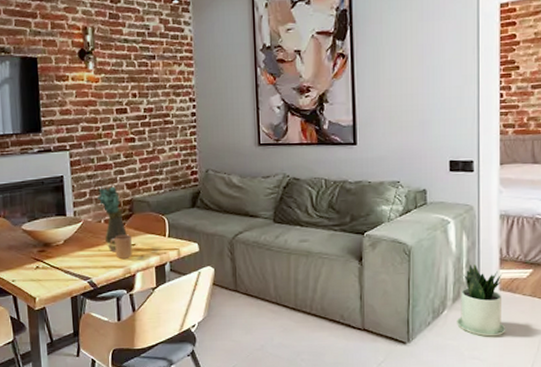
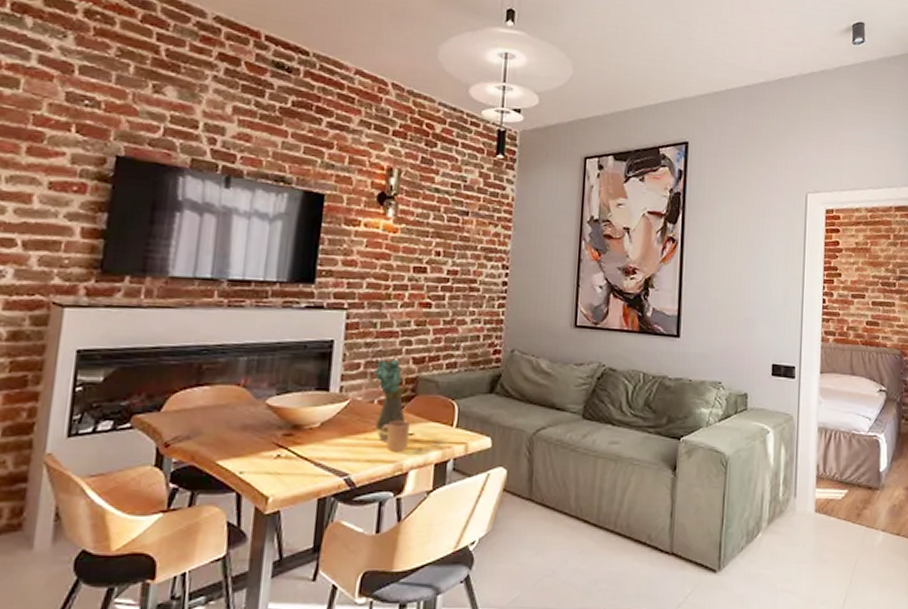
planter: present [457,264,506,337] -> none [771,481,820,566]

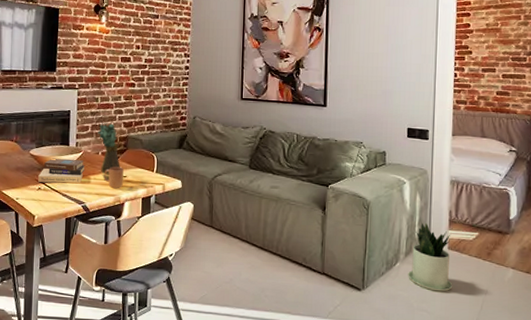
books: none [277,410,353,447] -> present [38,158,85,184]
planter: none [771,481,820,566] -> present [408,223,453,292]

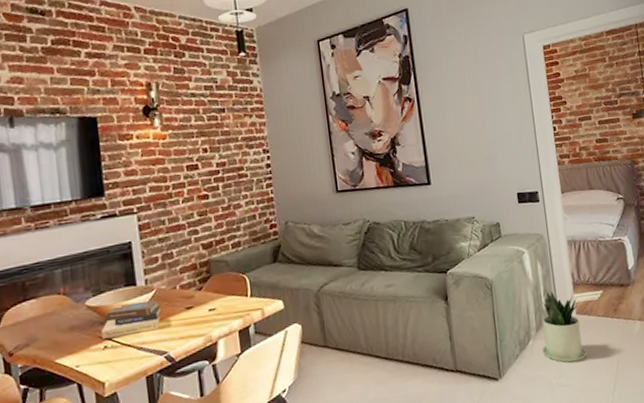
vase: present [98,121,120,181] -> none [171,246,206,320]
cup: present [104,166,125,188] -> none [187,298,213,327]

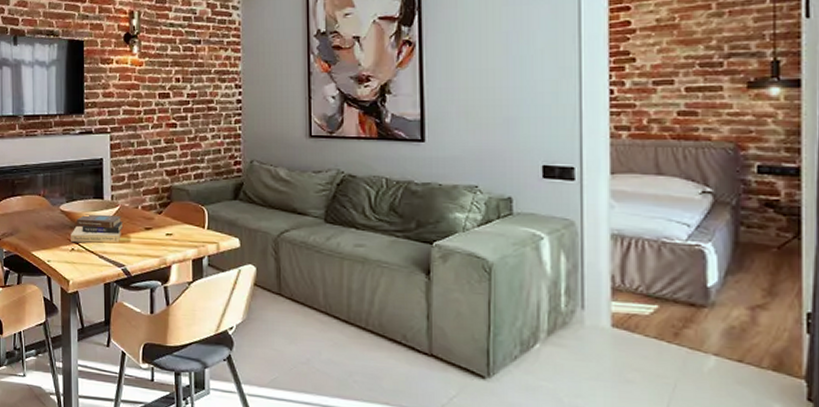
planter: present [542,291,587,362] -> none [553,291,622,384]

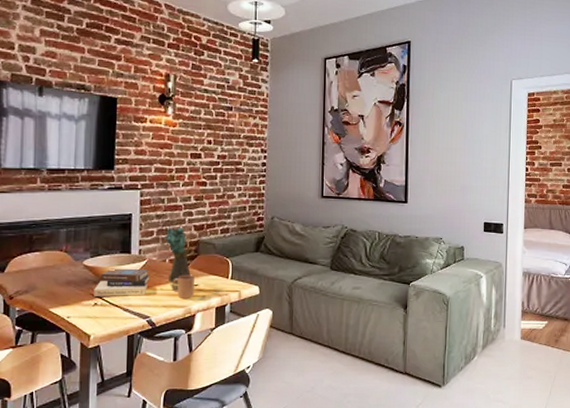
vase: none [136,169,164,240] -> present [165,224,191,291]
cup: none [146,222,170,248] -> present [172,275,196,298]

